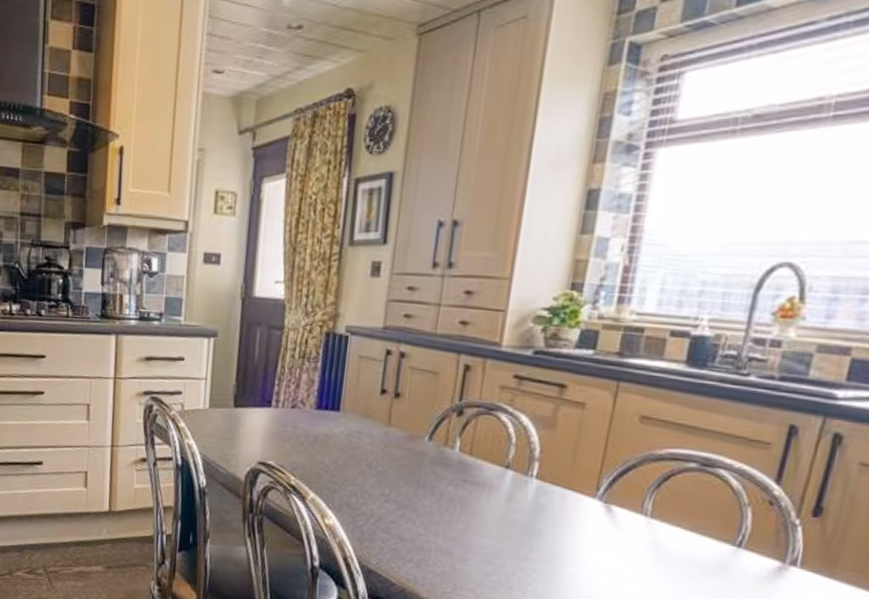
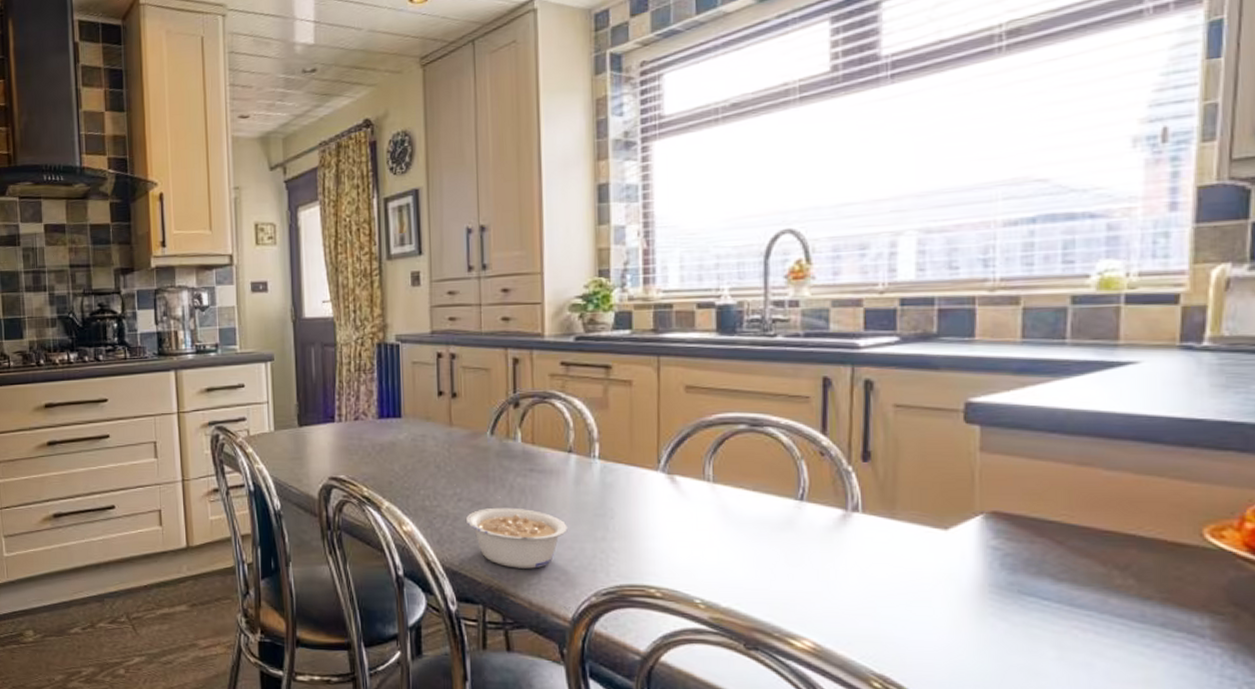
legume: none [390,512,492,578] -> present [466,507,568,569]

